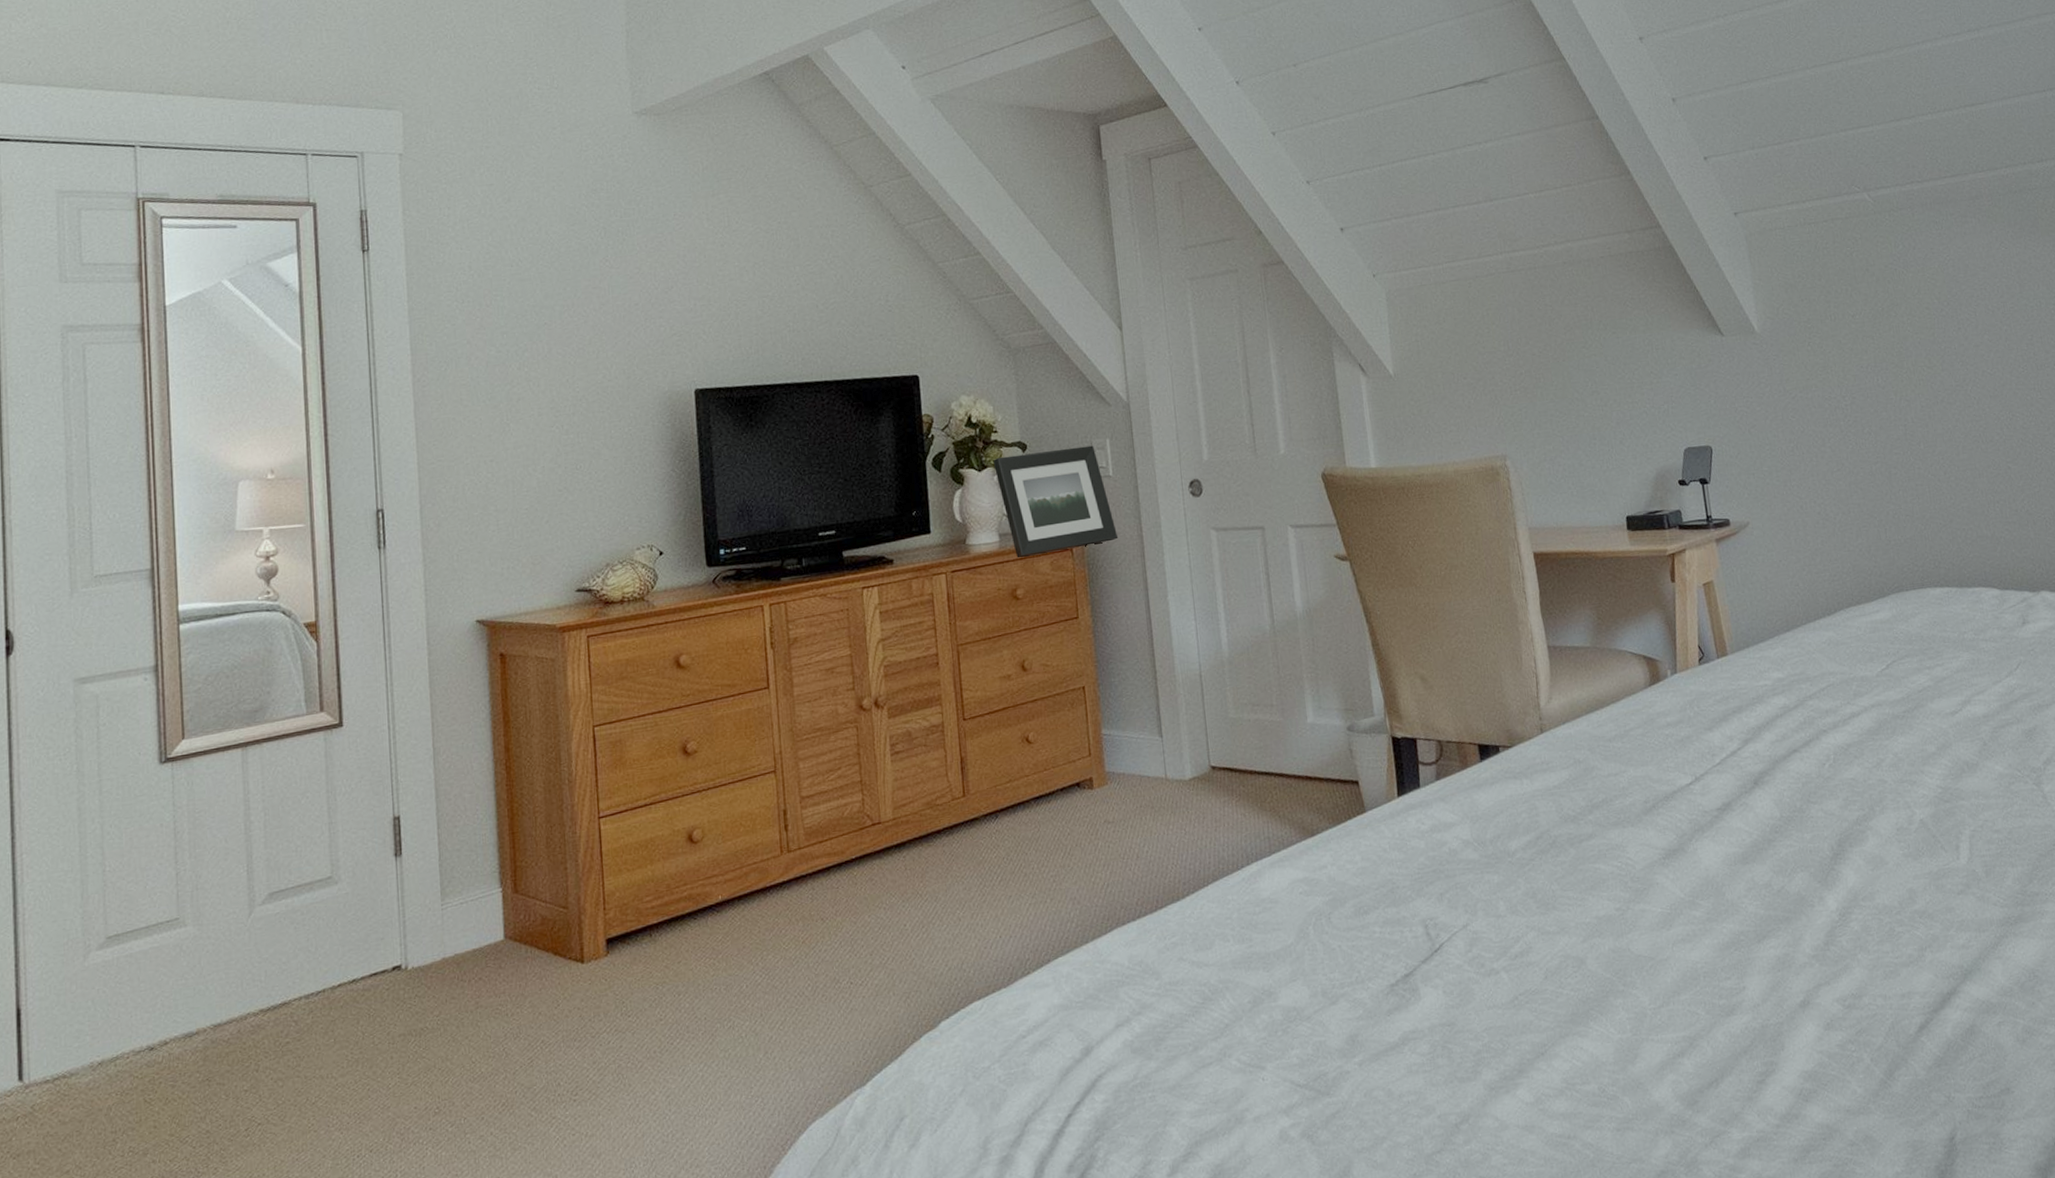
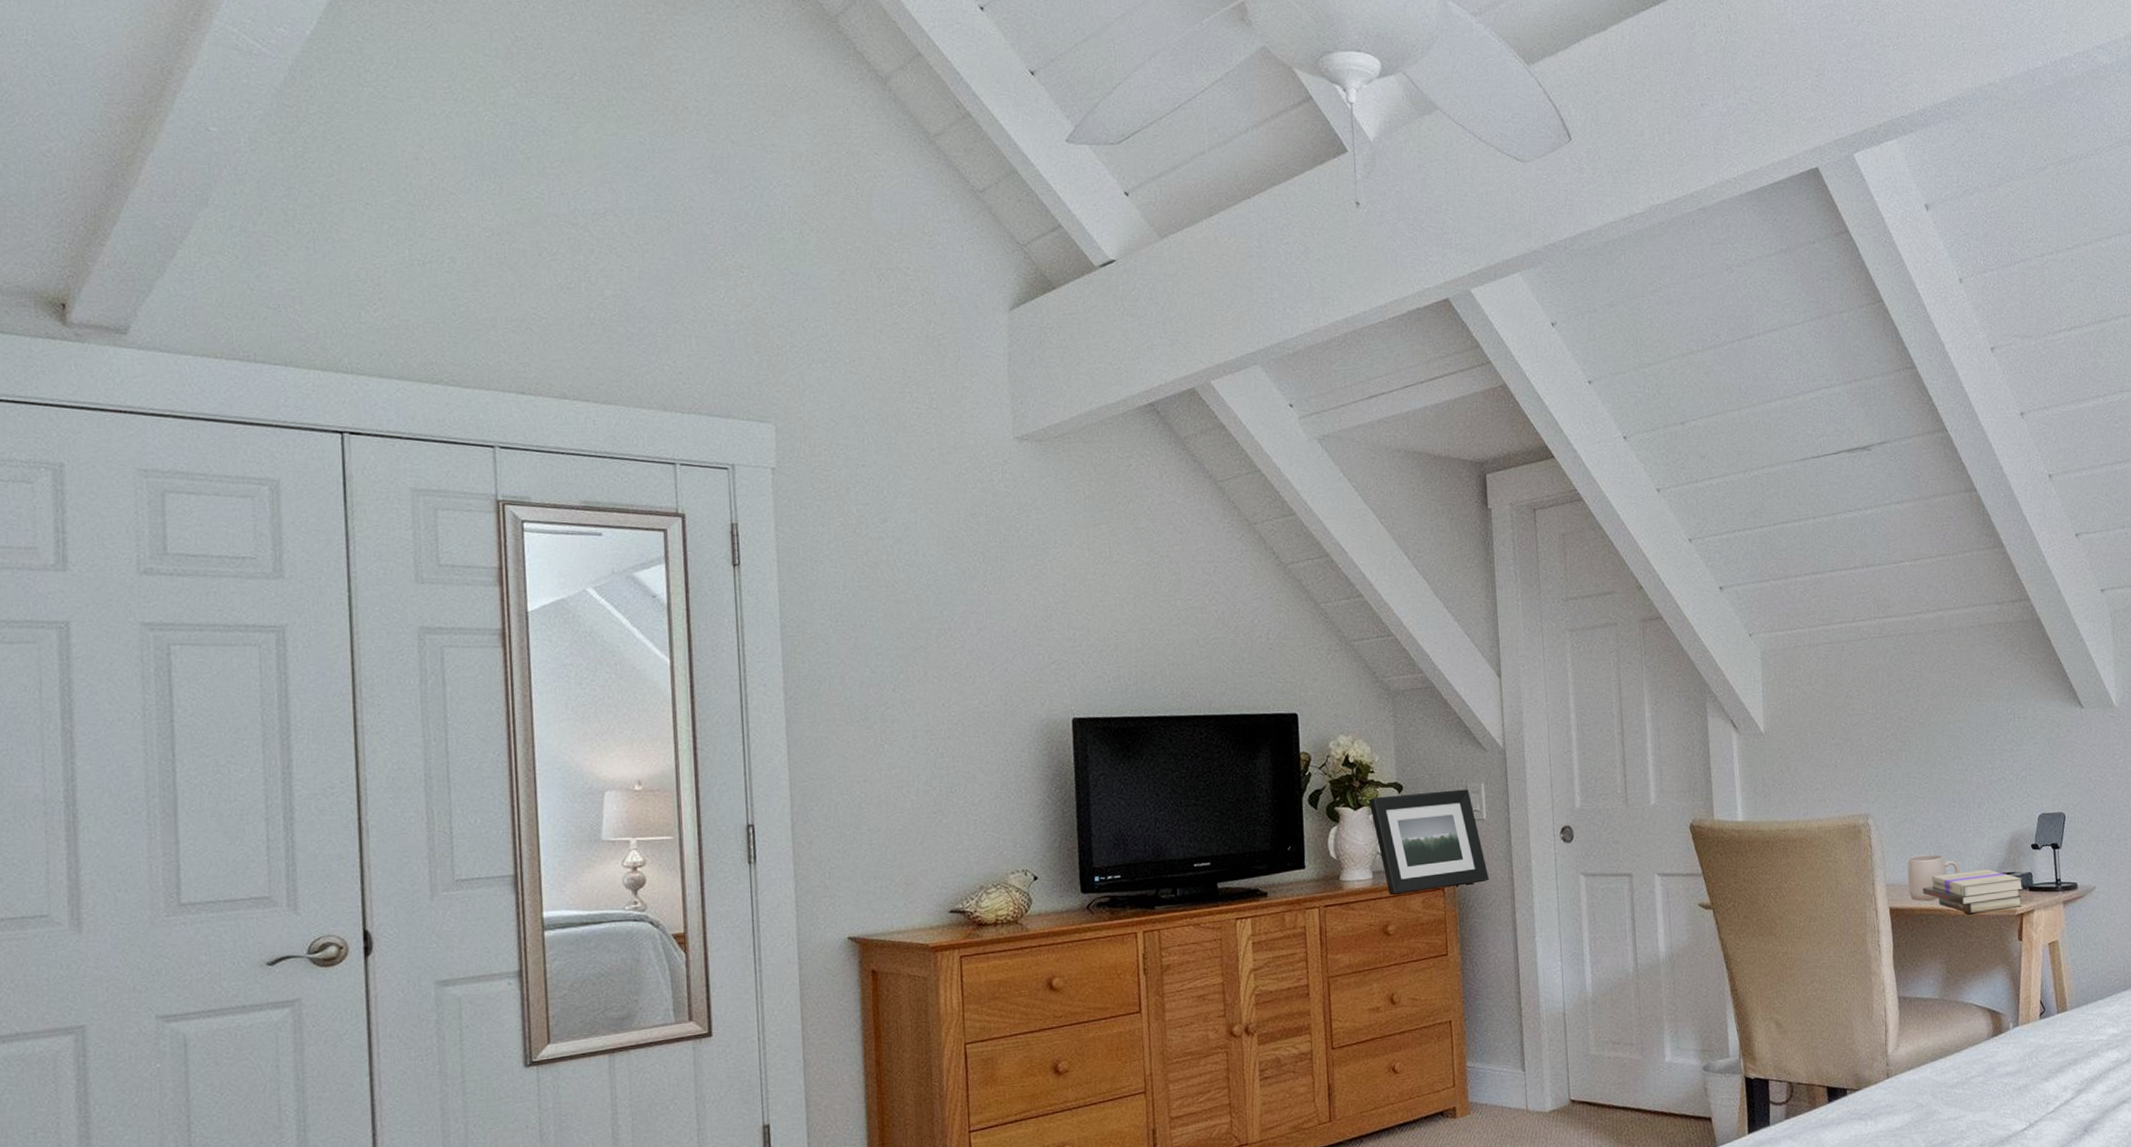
mug: none [1549,494,1606,544] -> present [1907,854,1960,901]
books: none [1567,508,1672,557] -> present [1923,869,2023,915]

